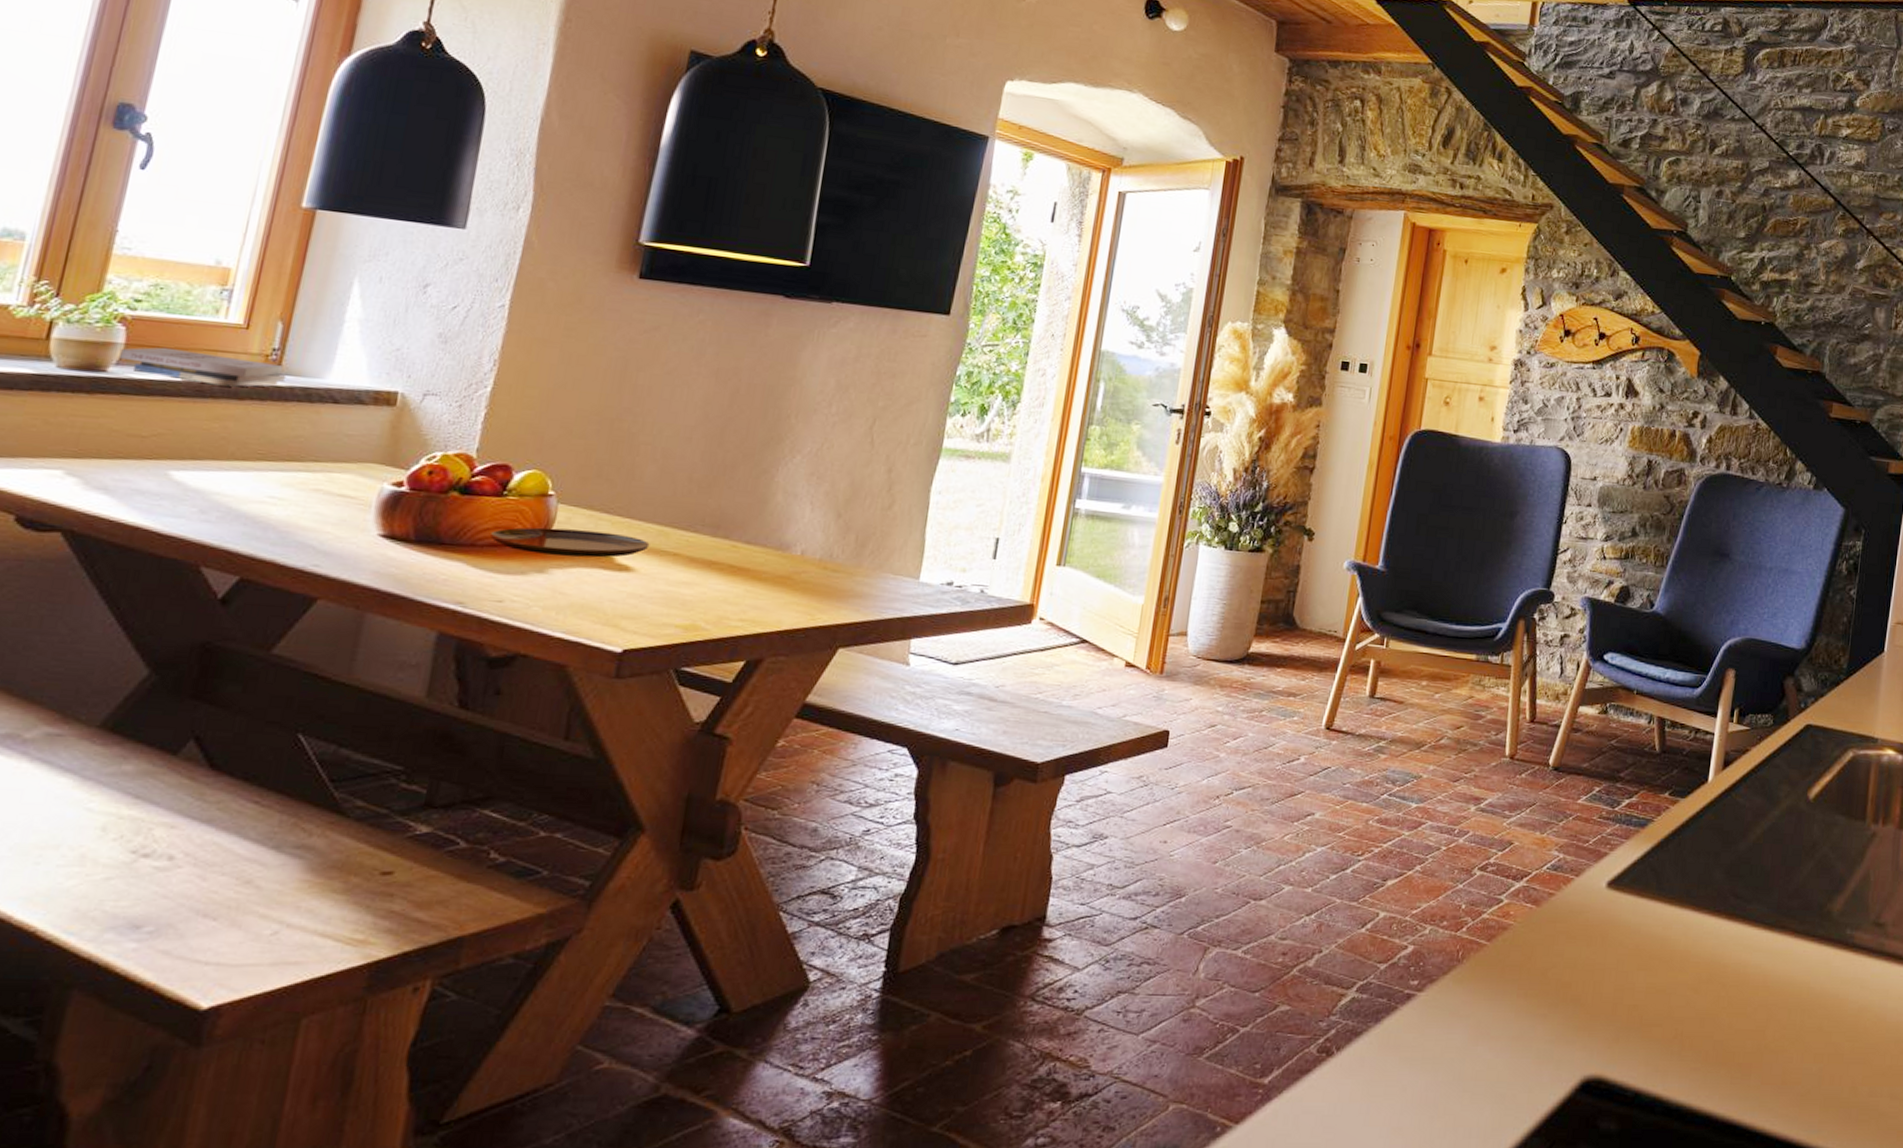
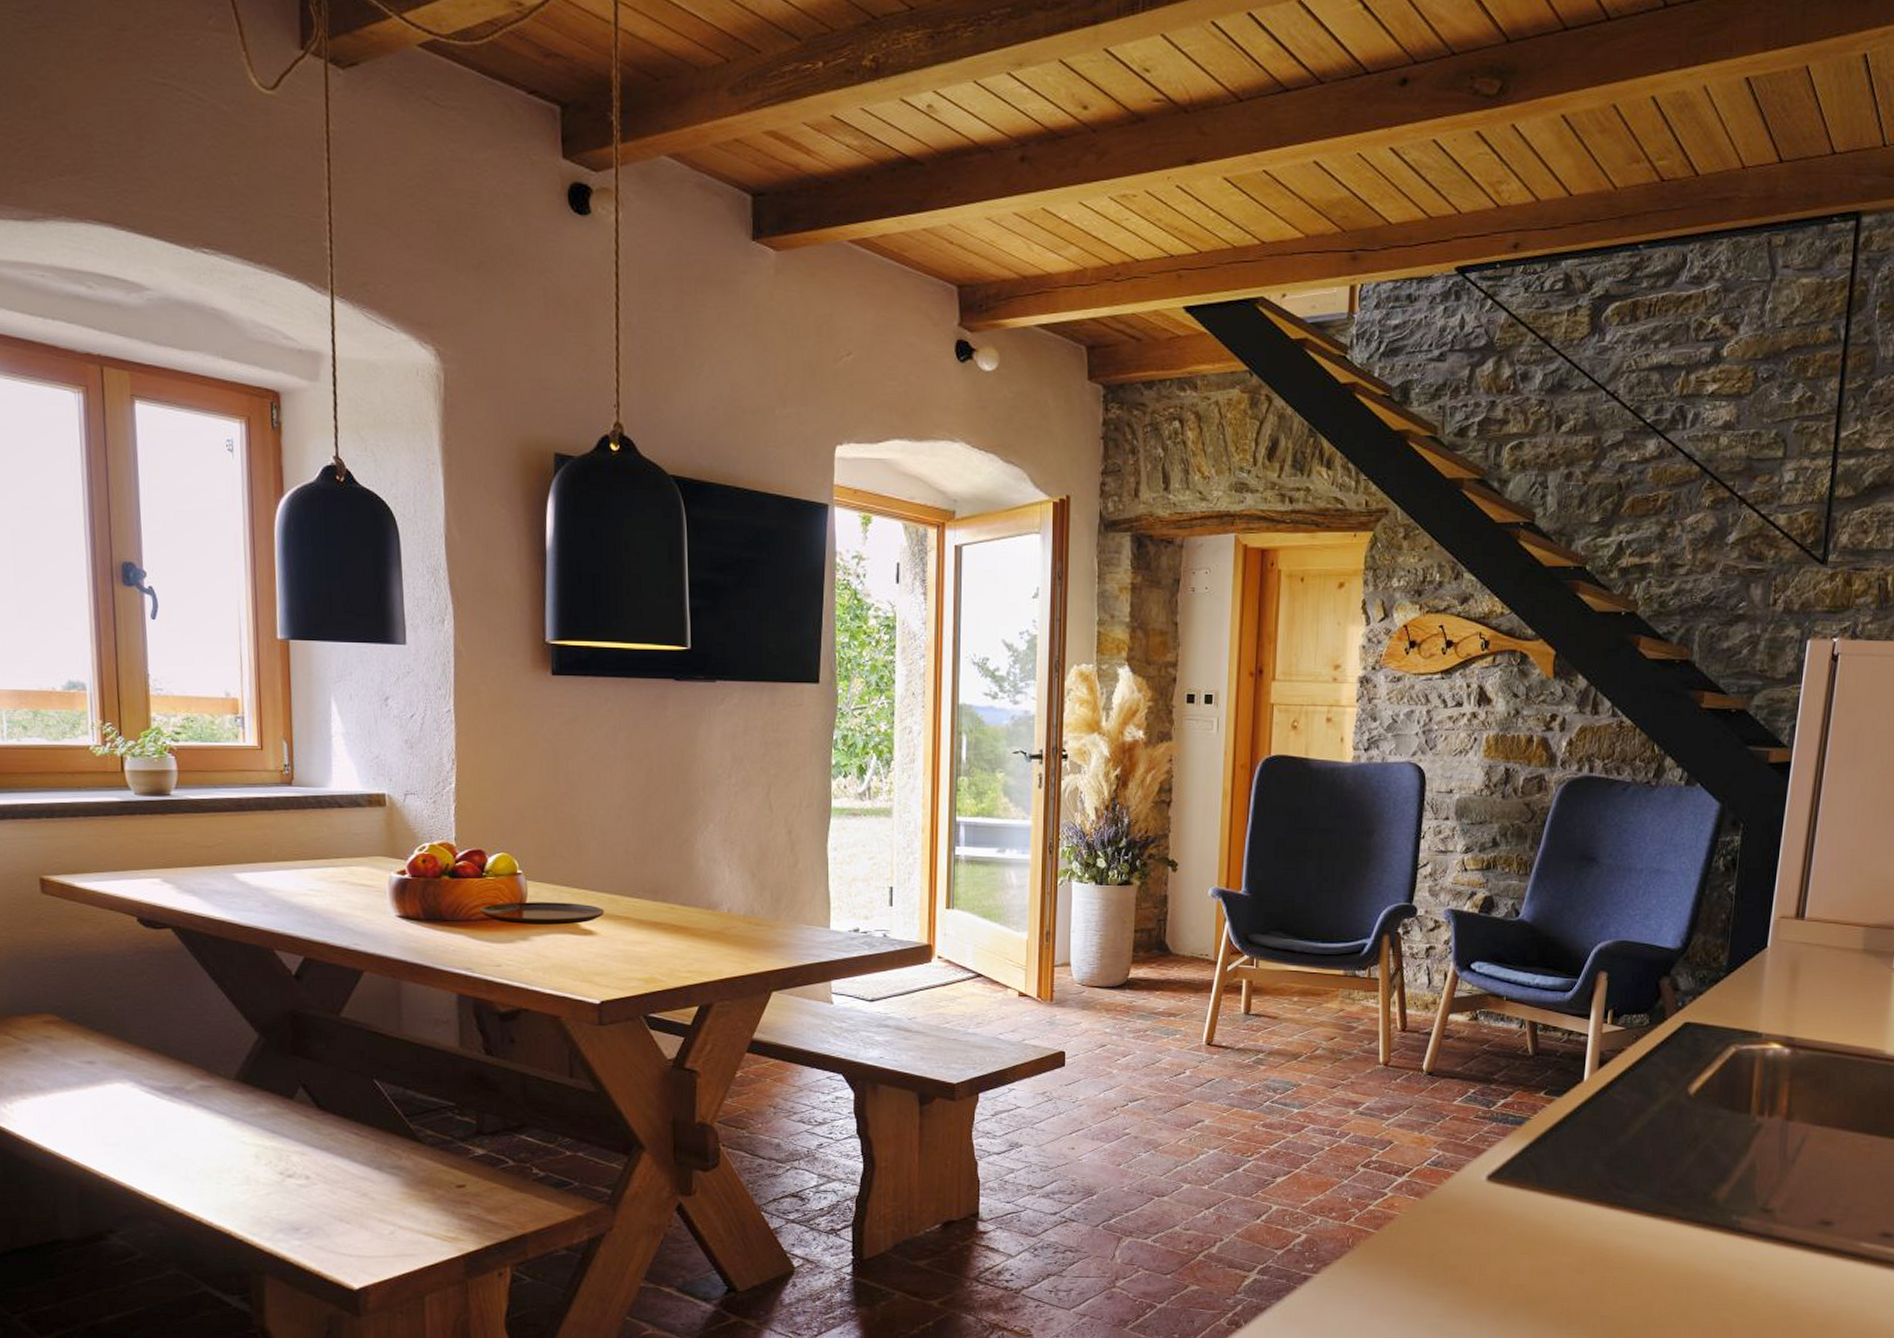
books: present [119,347,287,387] -> none [176,771,300,800]

